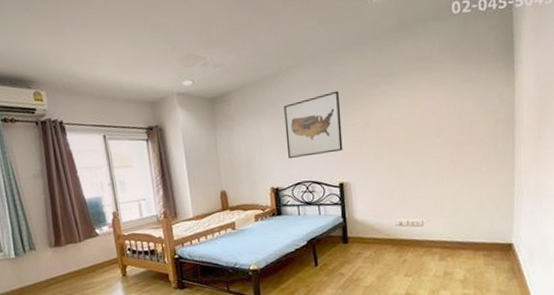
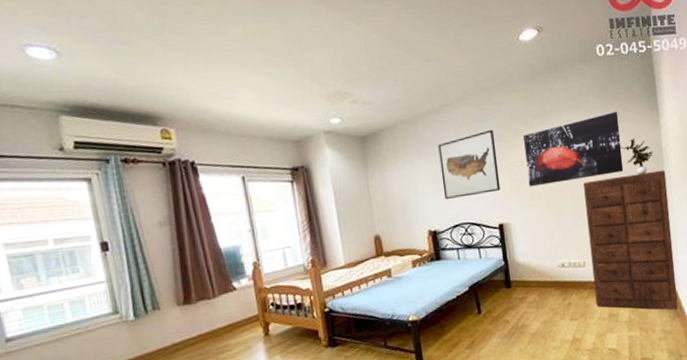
wall art: none [369,71,471,148] -> present [524,111,624,187]
dresser: none [428,132,517,271] -> present [583,170,679,310]
potted plant: none [467,98,505,137] -> present [618,138,653,175]

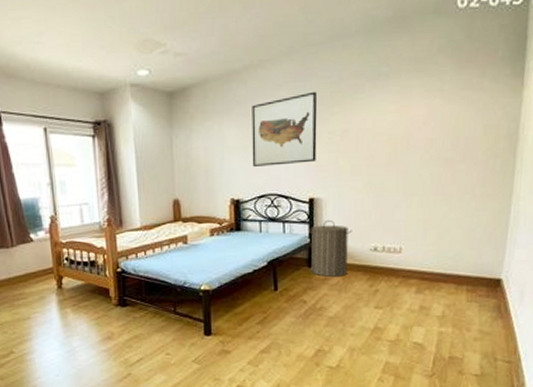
laundry hamper: none [501,242,541,296] -> present [308,219,353,278]
wall art: present [524,111,624,187] -> none [349,77,471,160]
dresser: present [583,170,679,310] -> none [407,151,518,310]
potted plant: present [618,138,653,175] -> none [464,110,507,155]

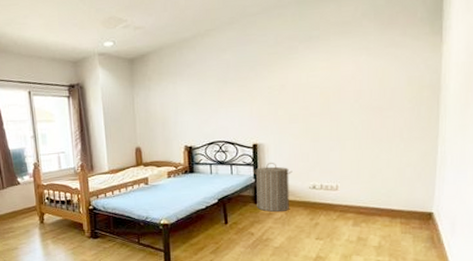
wall art: present [252,91,318,167] -> none [200,53,258,118]

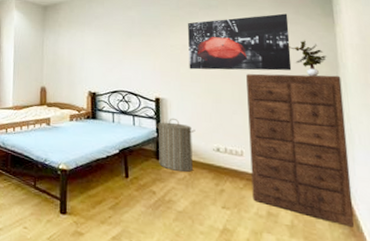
wall art: none [287,36,394,111] -> present [188,13,292,71]
dresser: none [345,98,441,241] -> present [246,73,355,227]
potted plant: none [389,64,430,103] -> present [286,40,327,77]

